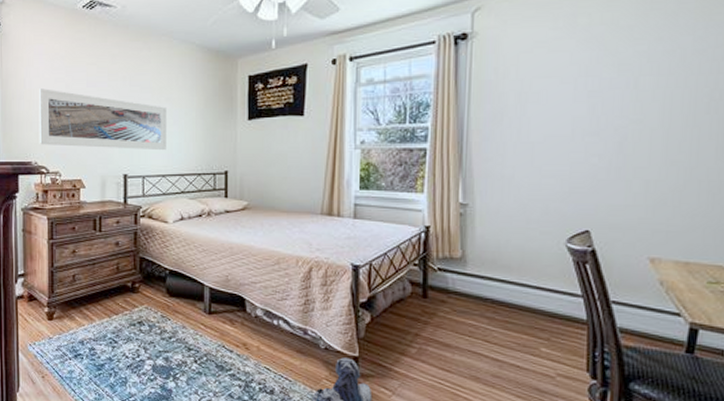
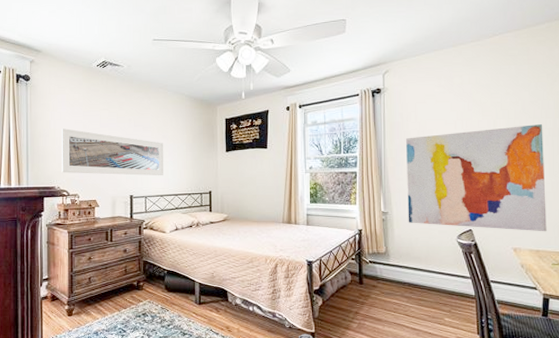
wall art: none [496,83,712,238] -> present [406,124,547,232]

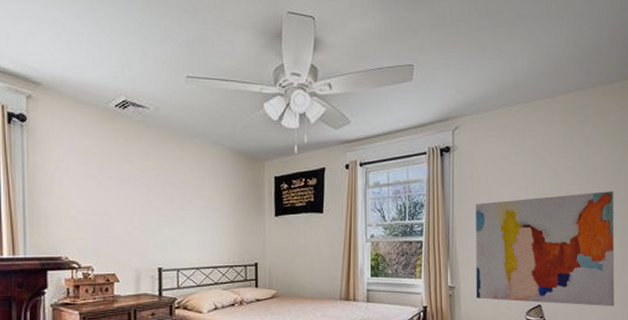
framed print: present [61,128,164,176] -> none [69,184,201,245]

